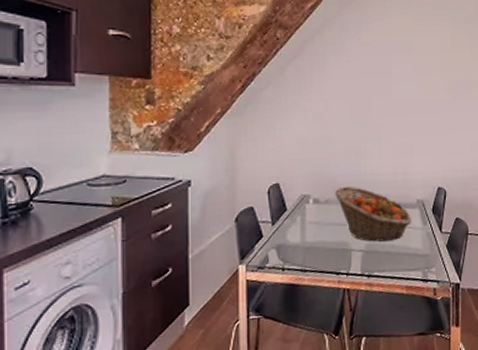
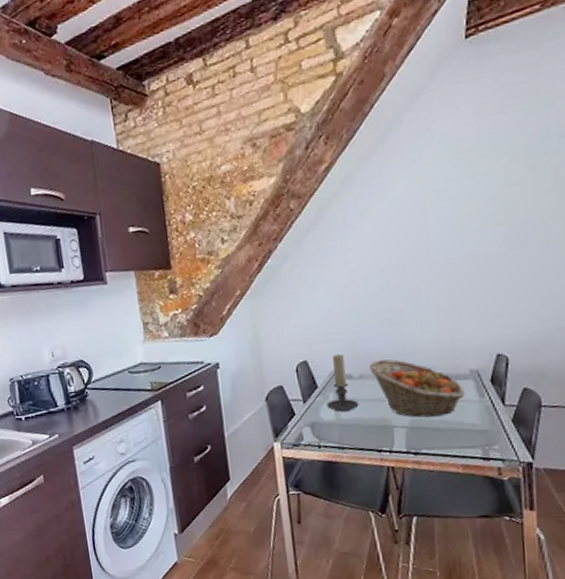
candle holder: none [294,178,323,235] -> present [327,353,359,412]

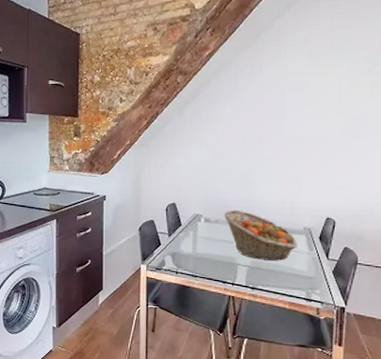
candle holder: present [327,353,359,412] -> none [187,200,212,247]

